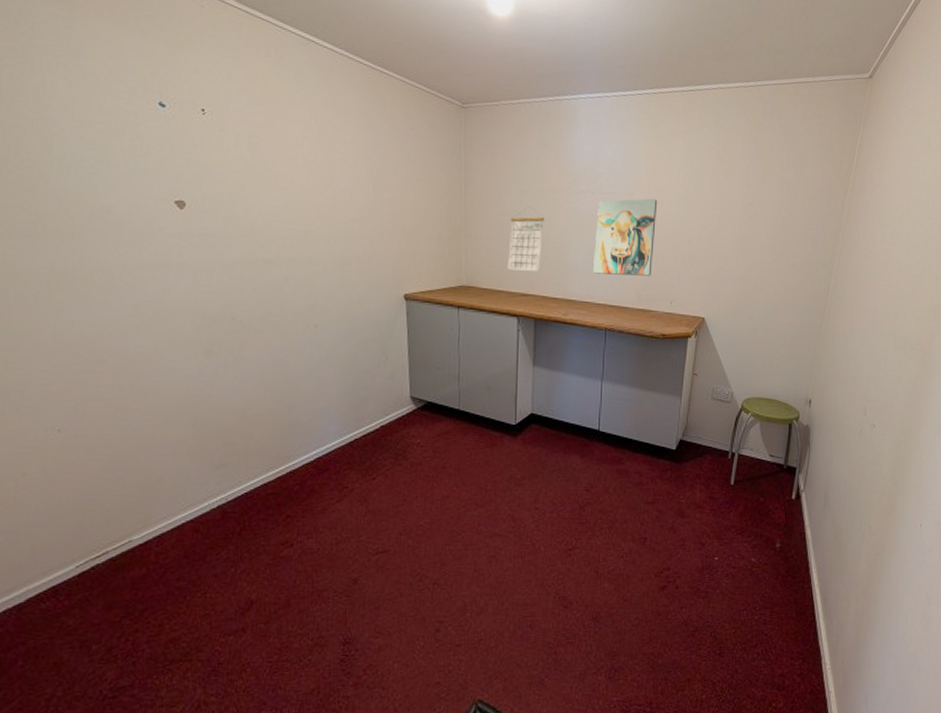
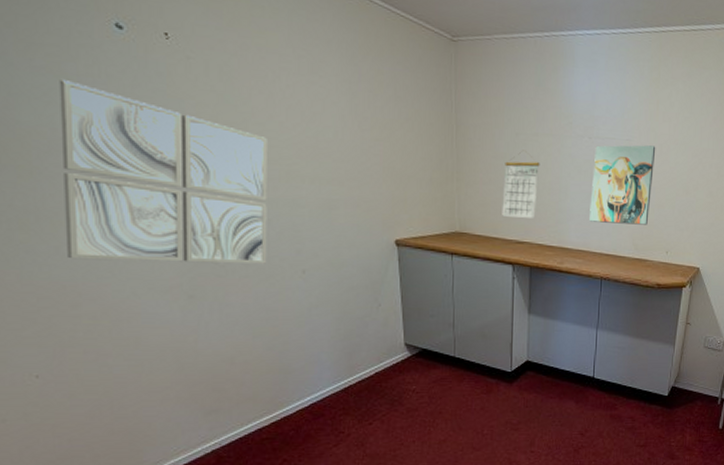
wall art: none [97,153,288,320] -> present [59,80,267,264]

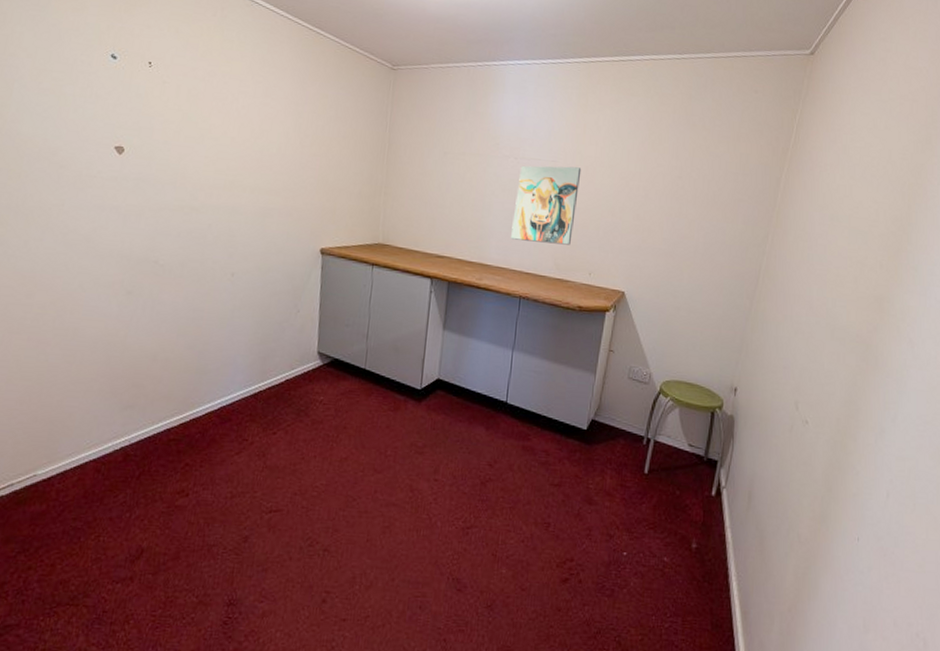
wall art: present [59,80,267,264] -> none [33,99,219,266]
calendar: present [502,150,540,218] -> none [424,168,466,234]

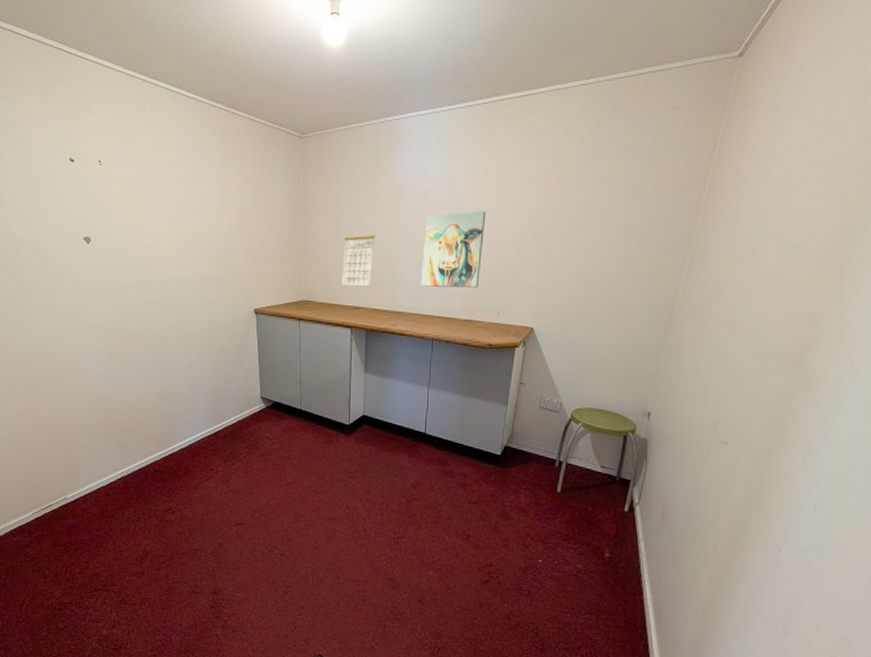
calendar: none [424,168,466,234] -> present [342,225,376,286]

